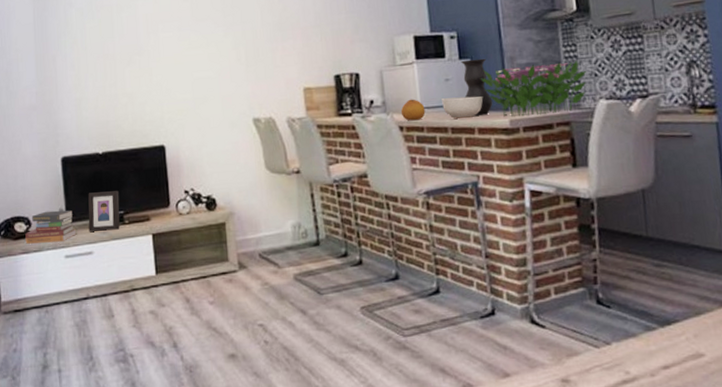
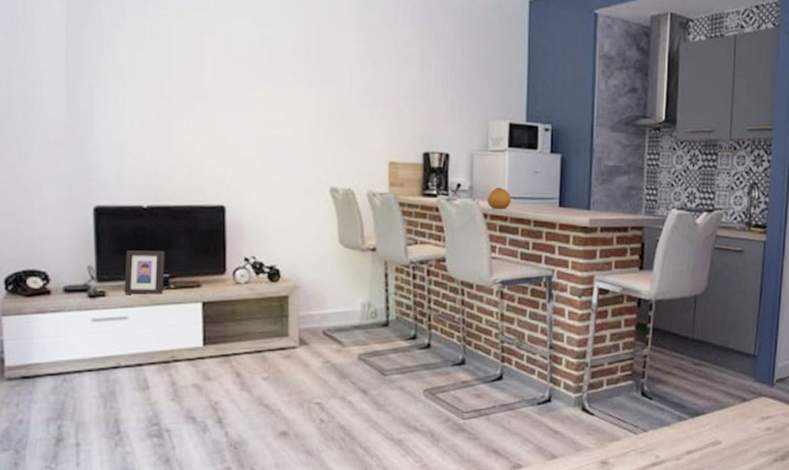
books: present [25,210,77,244] -> none [41,267,109,303]
bowl: present [442,96,483,119] -> none [528,190,568,213]
vase: present [460,58,493,117] -> none [550,154,577,213]
flower arrangement: present [480,61,587,117] -> none [568,167,665,218]

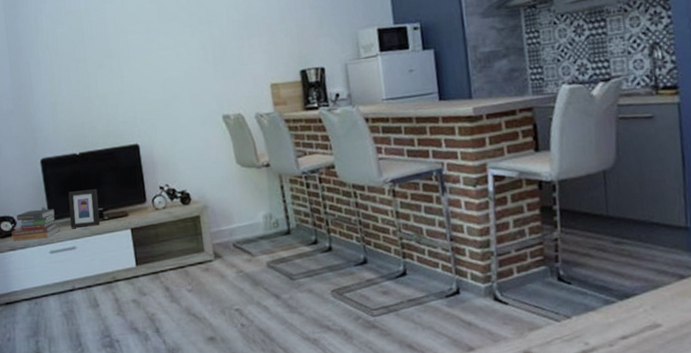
books: none [41,267,109,303] -> present [11,209,60,242]
fruit: present [486,187,511,210] -> none [366,90,390,112]

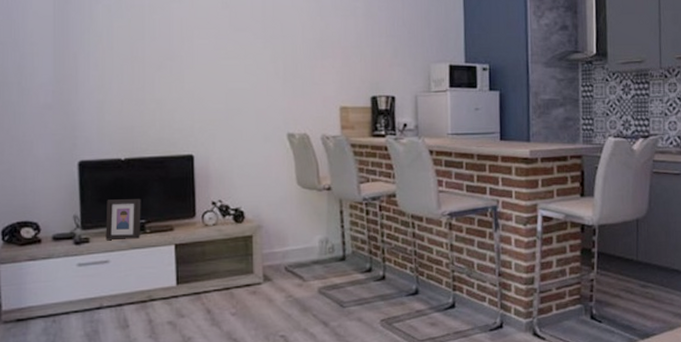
books: present [11,209,60,242] -> none [33,216,92,250]

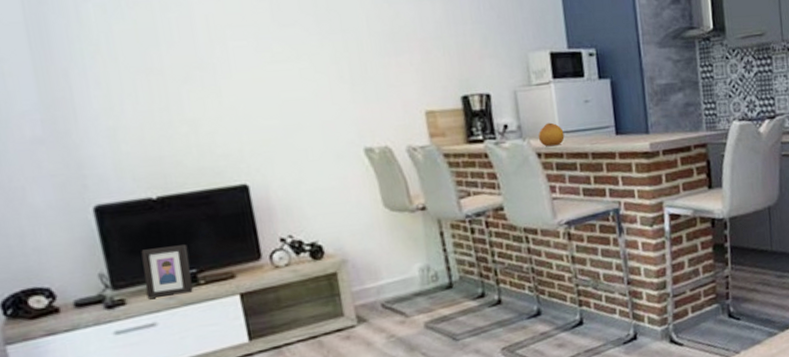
fruit: none [432,125,455,146] -> present [538,122,565,147]

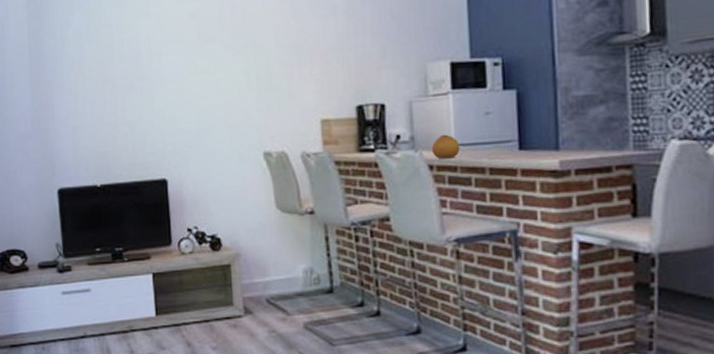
picture frame: present [141,244,193,299] -> none [85,226,119,268]

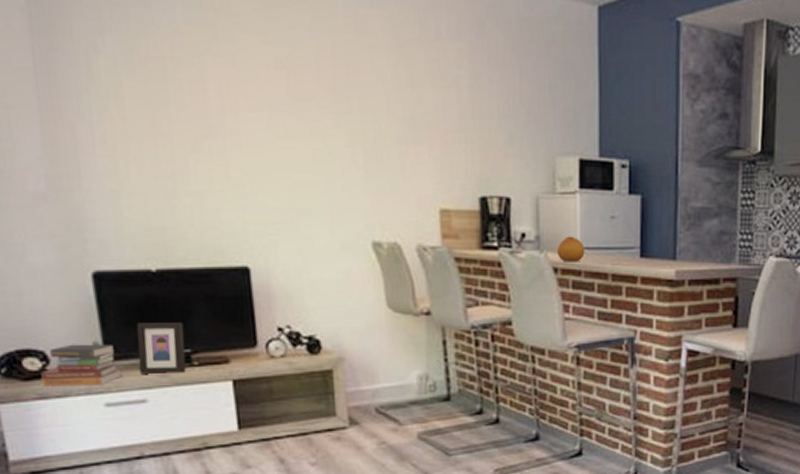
books: none [21,244,74,278] -> present [41,344,122,387]
picture frame: none [85,226,119,268] -> present [136,322,186,374]

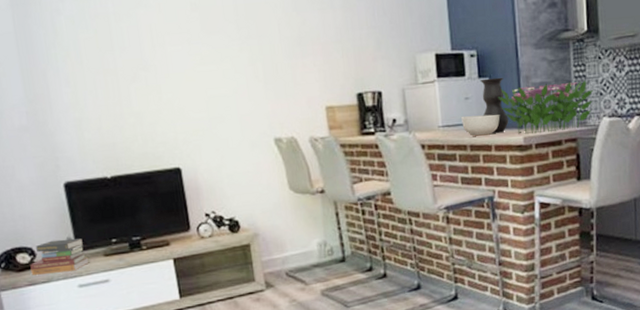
picture frame: present [136,322,186,374] -> none [98,216,138,259]
fruit: present [556,236,585,262] -> none [422,117,446,139]
bowl: none [605,239,651,265] -> present [461,114,500,137]
vase: none [630,196,660,264] -> present [479,77,509,134]
flower arrangement: none [649,209,762,268] -> present [497,80,594,134]

